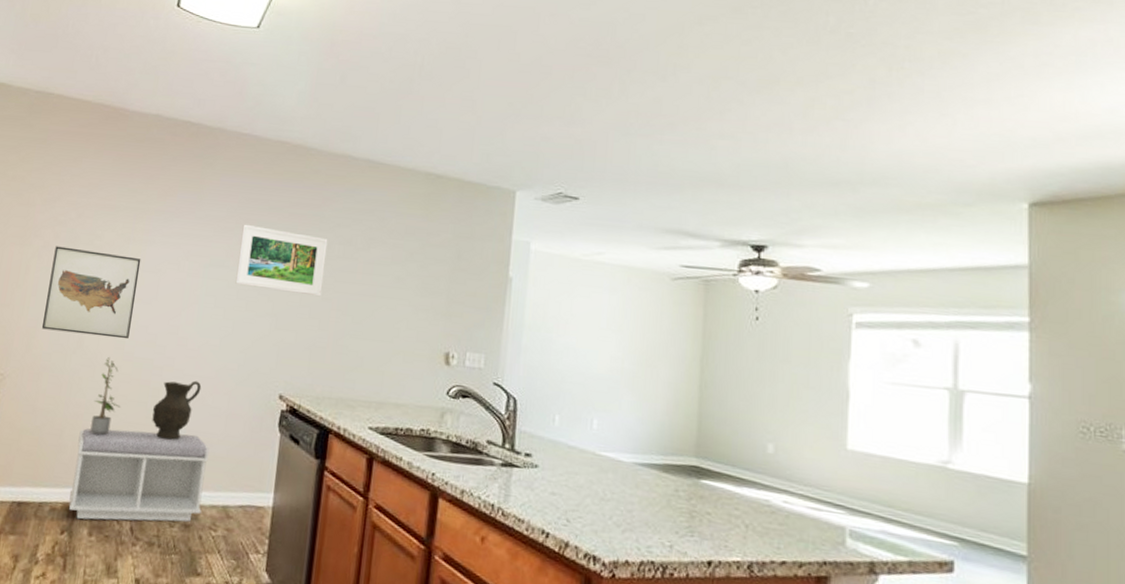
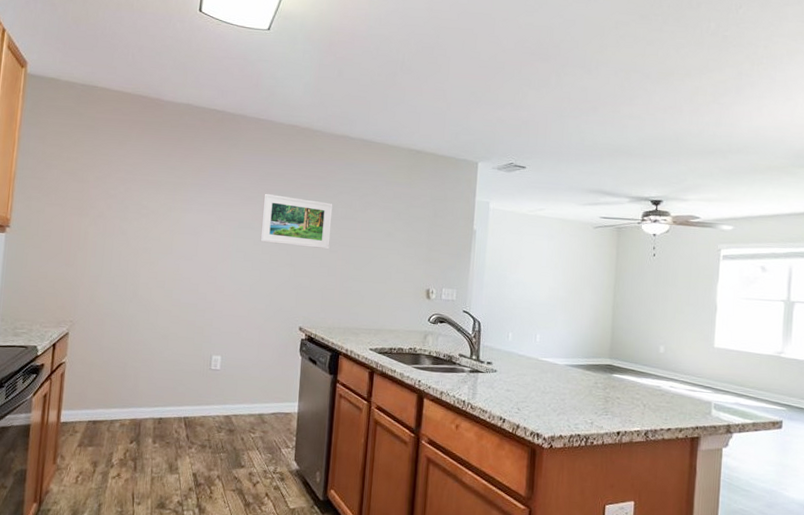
wall art: present [41,246,141,339] -> none [102,215,182,289]
bench: present [69,428,210,522] -> none [135,360,246,431]
potted plant: present [90,356,121,435] -> none [149,303,173,366]
decorative vase: present [152,380,202,440] -> none [198,319,237,366]

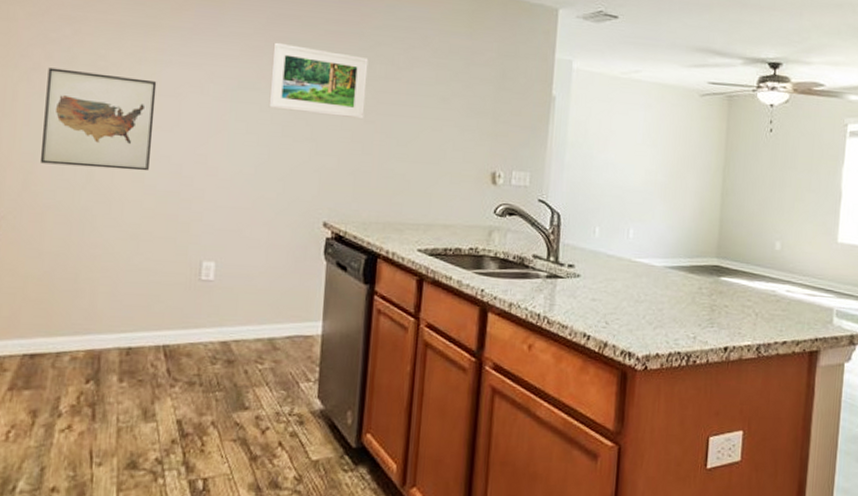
wall art: none [102,215,182,289] -> present [39,67,157,171]

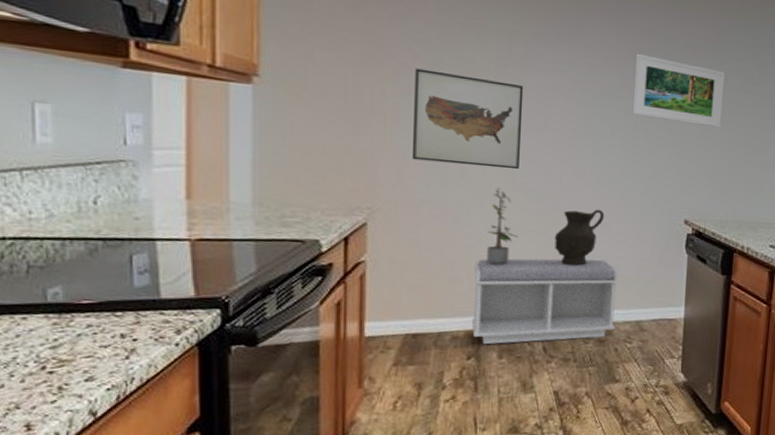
bench: none [92,268,250,366] -> present [471,258,618,345]
potted plant: none [111,190,146,276] -> present [487,187,519,265]
decorative vase: none [182,212,237,276] -> present [554,209,605,266]

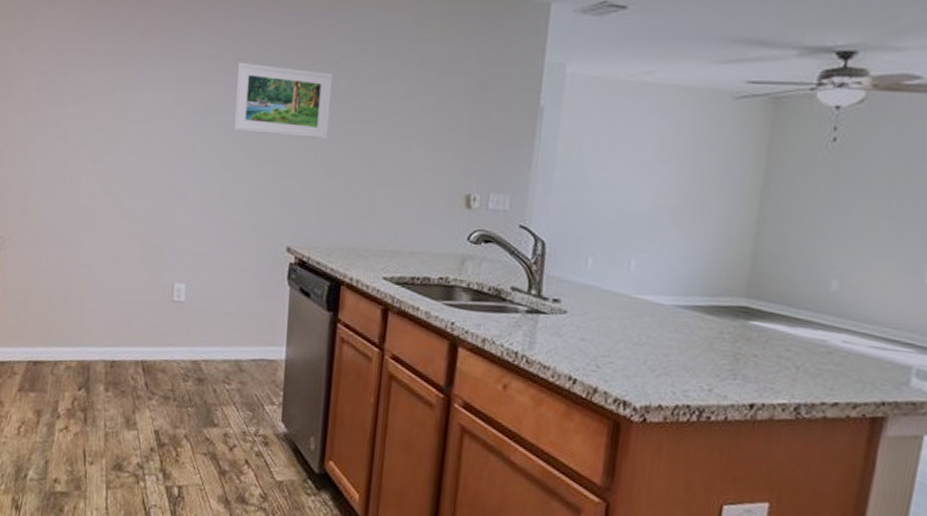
wall art: present [411,68,524,170] -> none [35,99,131,196]
bench: present [471,258,618,345] -> none [82,288,218,377]
potted plant: present [487,187,519,265] -> none [96,214,125,295]
decorative vase: present [554,209,605,266] -> none [156,236,205,297]

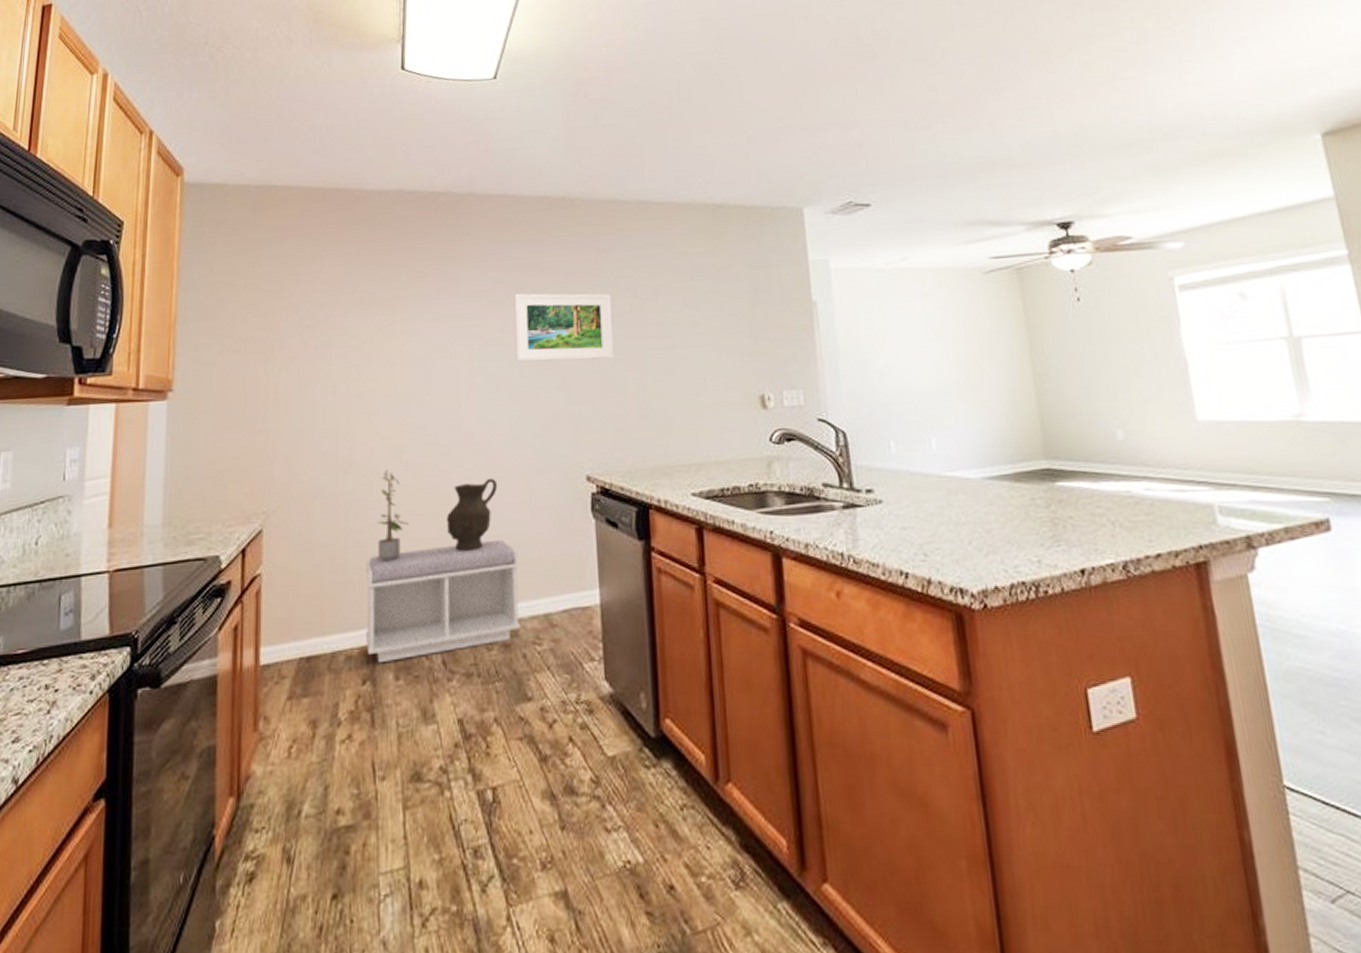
bench: none [82,288,218,377] -> present [365,539,521,664]
potted plant: none [96,214,125,295] -> present [378,468,410,562]
decorative vase: none [156,236,205,297] -> present [446,478,498,551]

